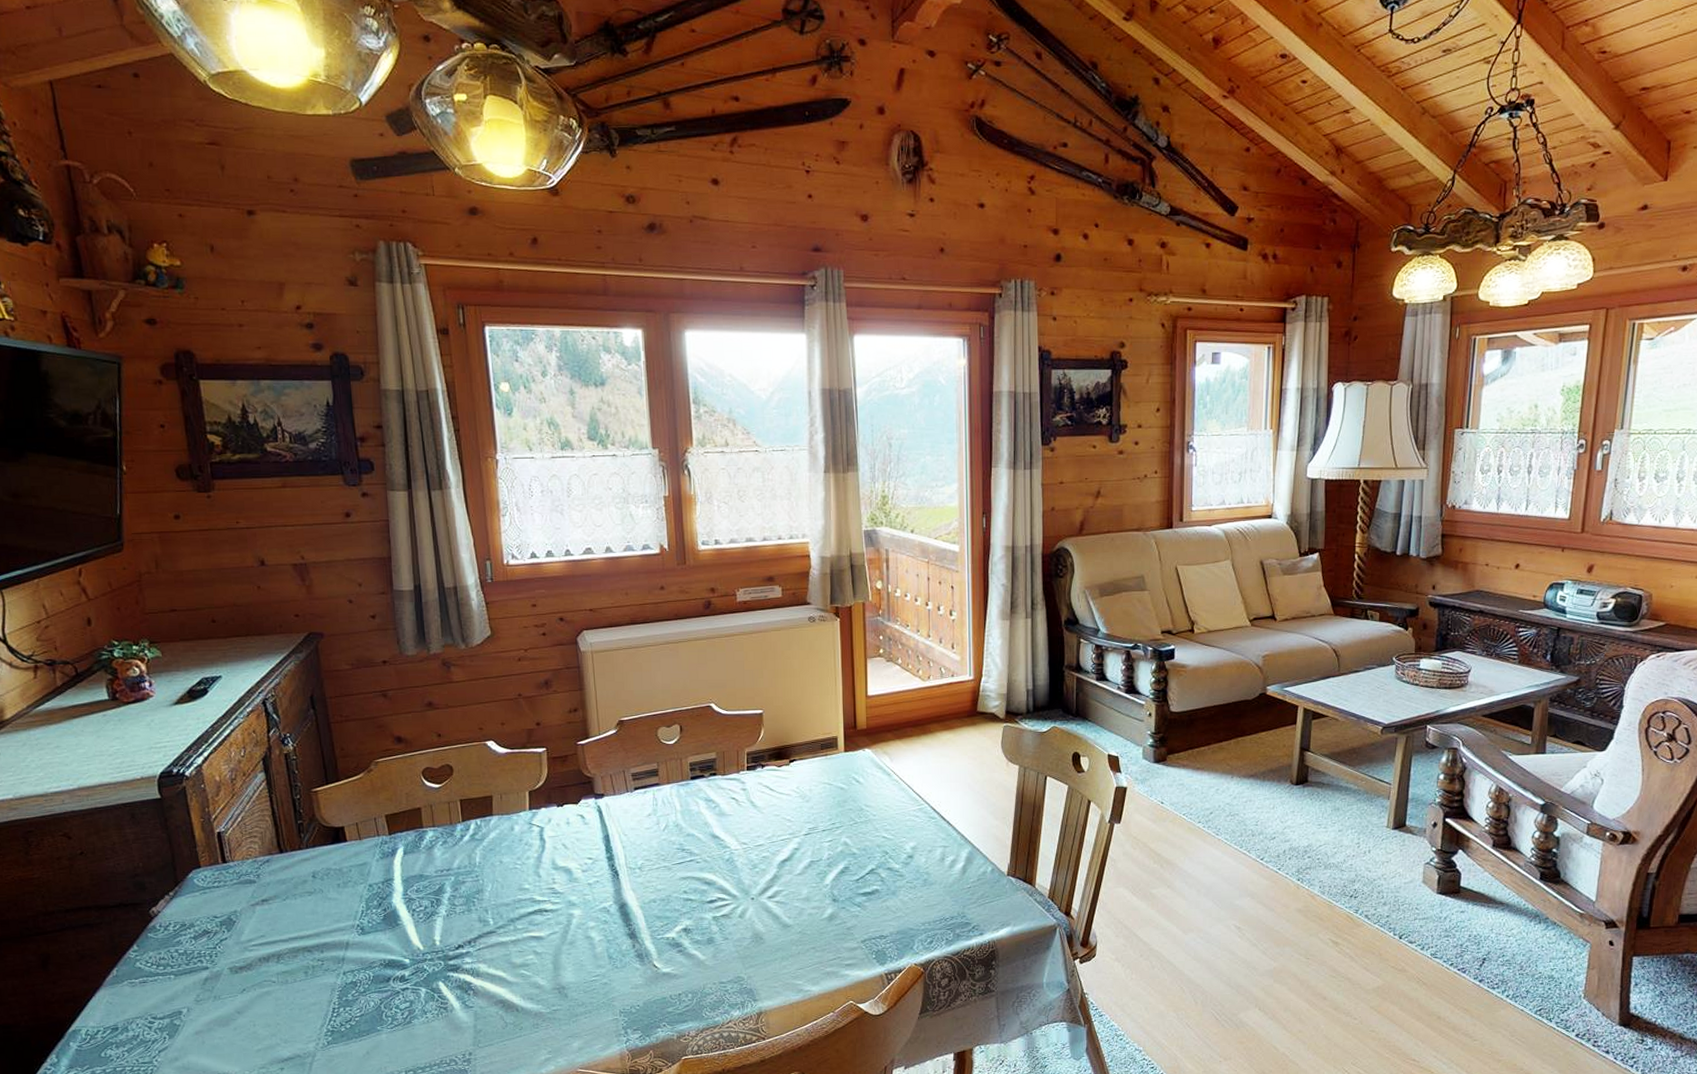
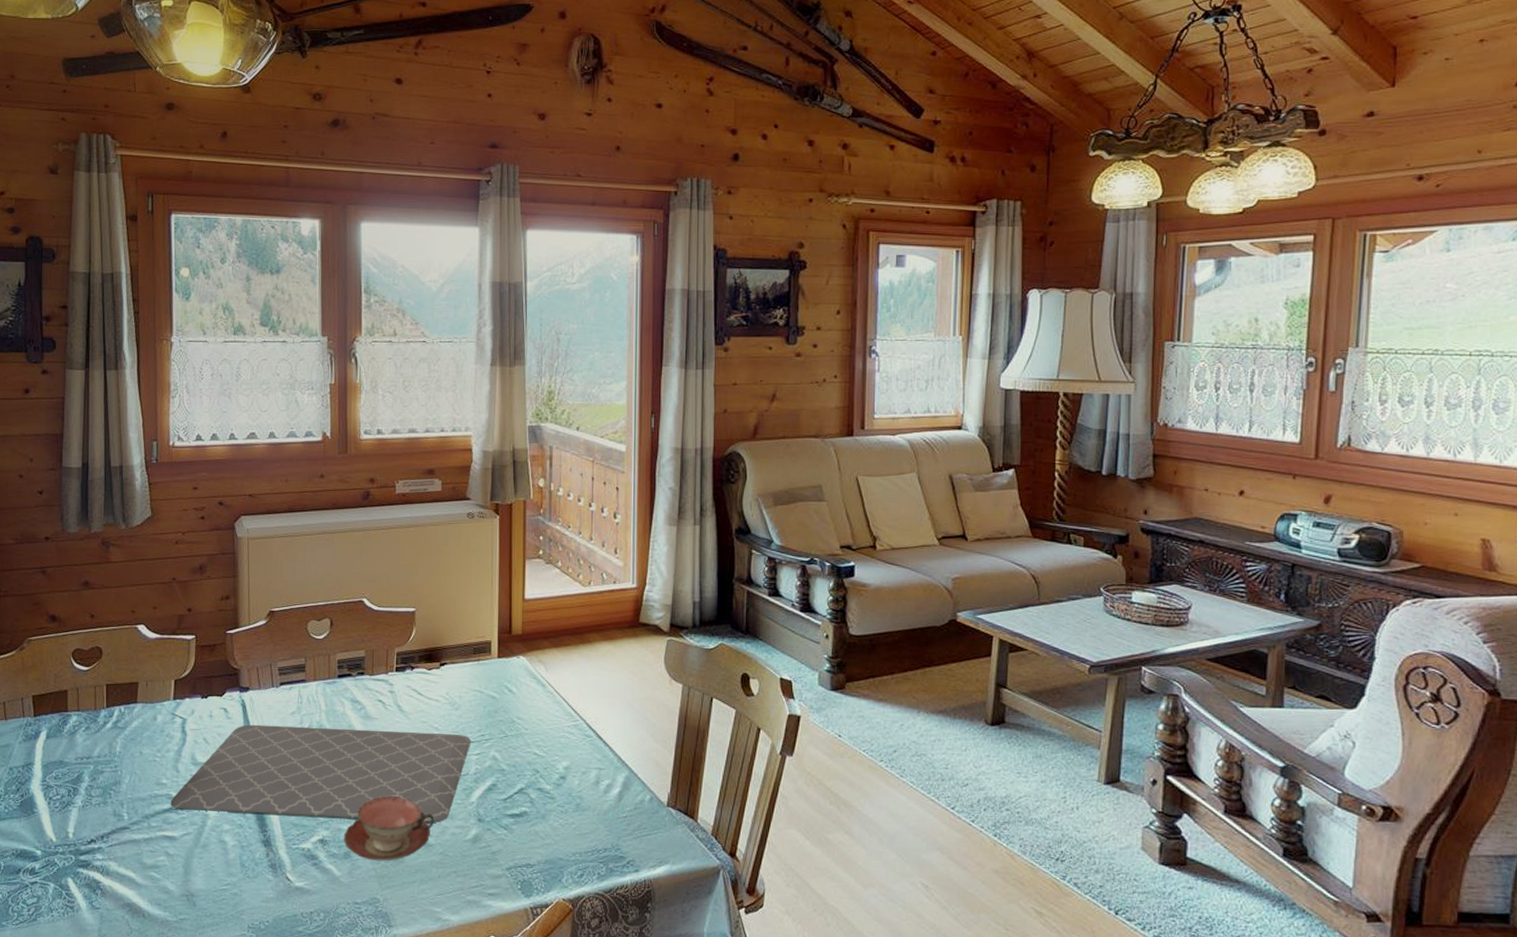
placemat: none [534,824,822,911] -> present [170,724,470,823]
teacup: none [706,884,793,944] -> present [343,796,435,862]

